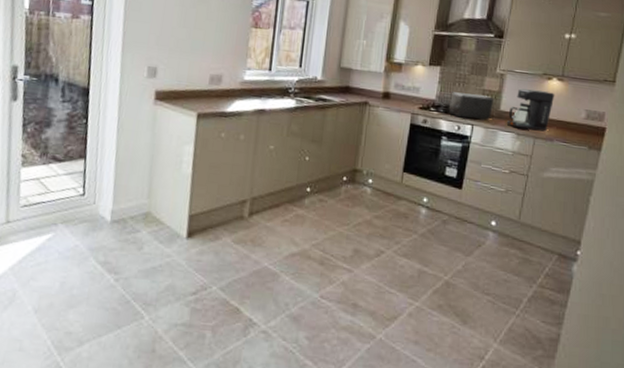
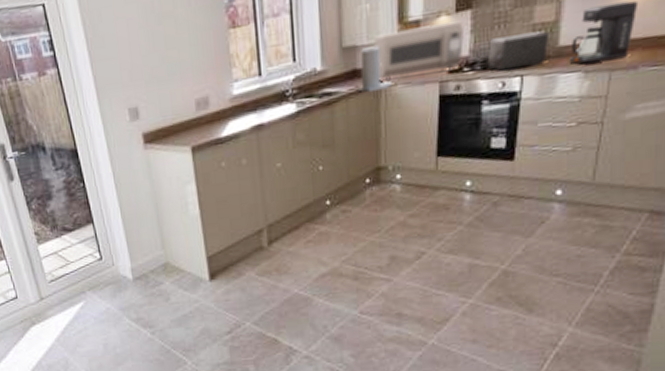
paper towel: none [346,72,376,109] -> present [356,46,393,93]
microwave: none [365,65,434,108] -> present [374,21,464,82]

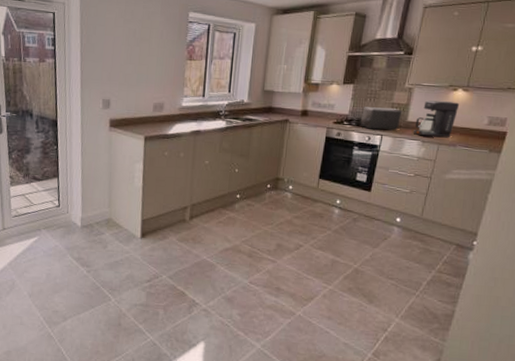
paper towel: present [356,46,393,93] -> none [270,94,295,126]
microwave: present [374,21,464,82] -> none [286,87,347,122]

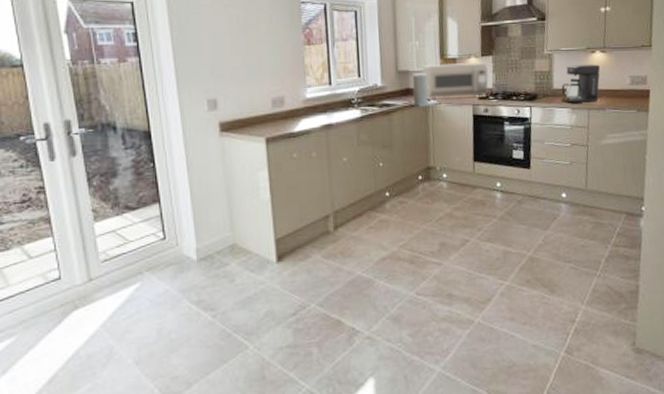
paper towel: none [270,94,295,126] -> present [409,73,438,108]
microwave: none [286,87,347,122] -> present [422,62,488,101]
toaster: present [360,107,403,131] -> none [505,76,547,102]

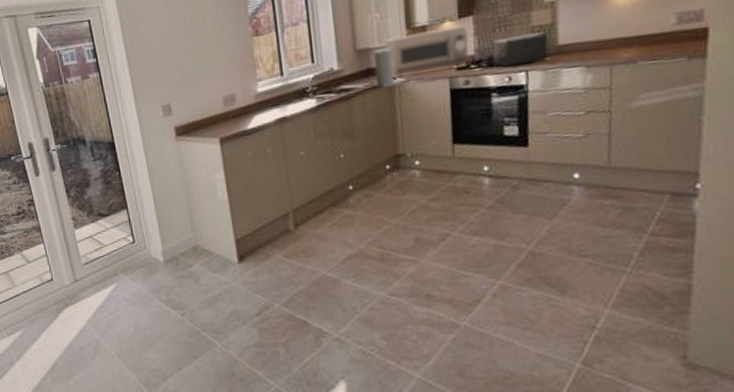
toaster: none [505,76,547,102] -> present [491,32,549,67]
coffee maker: present [561,64,601,103] -> none [569,5,629,61]

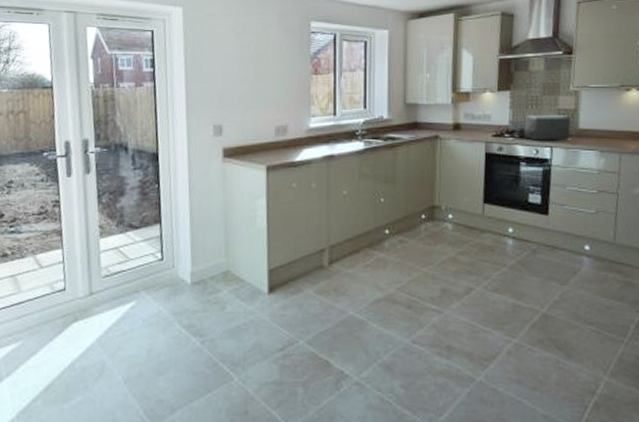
paper towel: present [371,48,406,89] -> none [416,107,447,143]
microwave: present [385,26,469,79] -> none [432,96,504,136]

